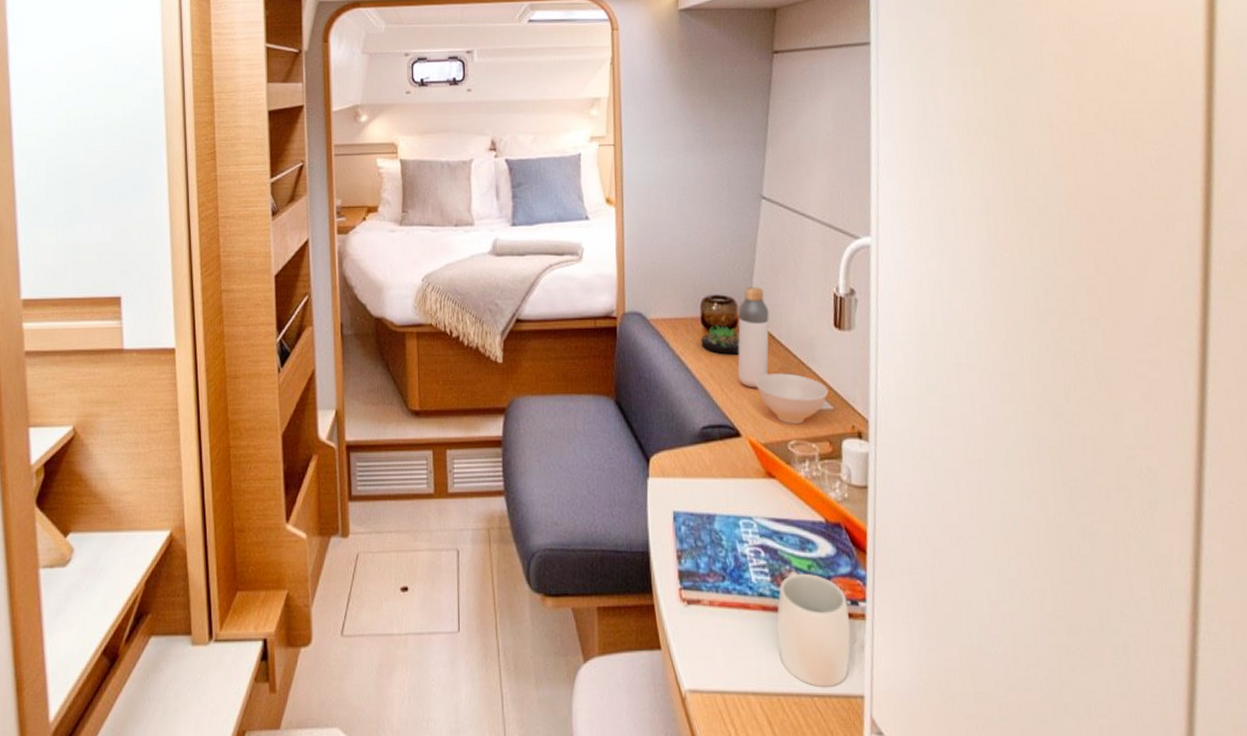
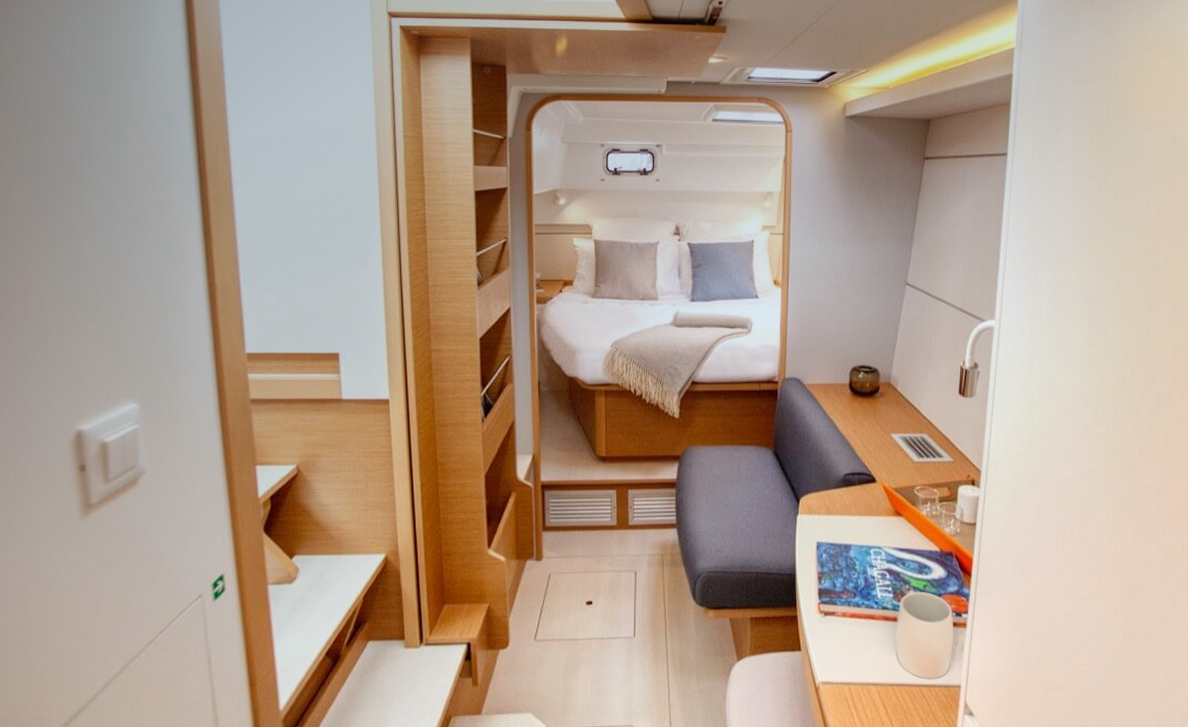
succulent plant: present [701,324,740,355] -> none [848,390,880,415]
bottle: present [737,287,769,388] -> none [877,359,906,443]
bowl: present [755,373,829,425] -> none [891,431,950,473]

